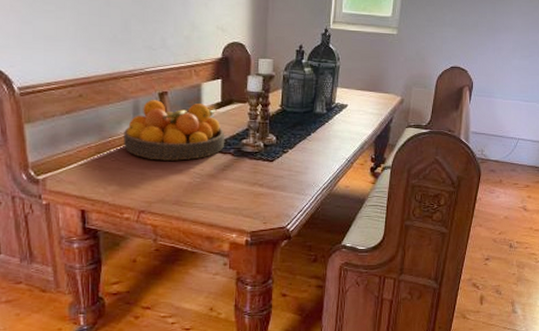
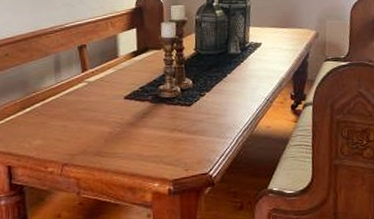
fruit bowl: present [123,100,225,161] -> none [45,53,143,112]

